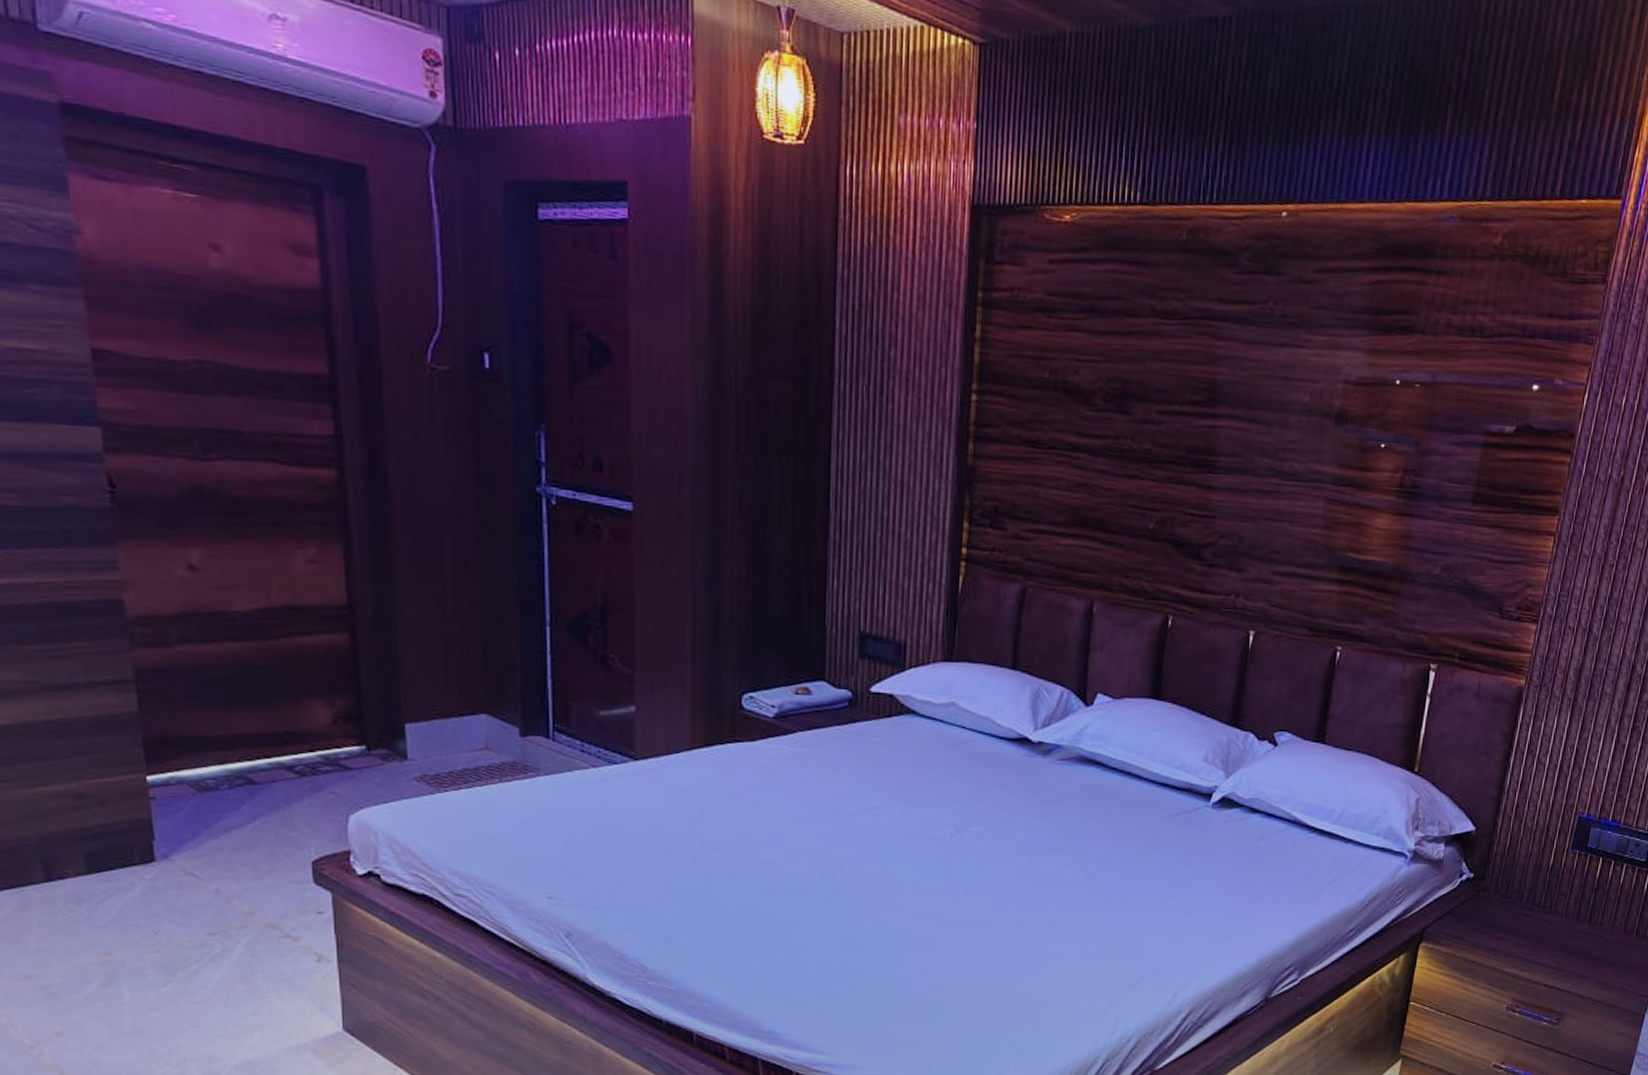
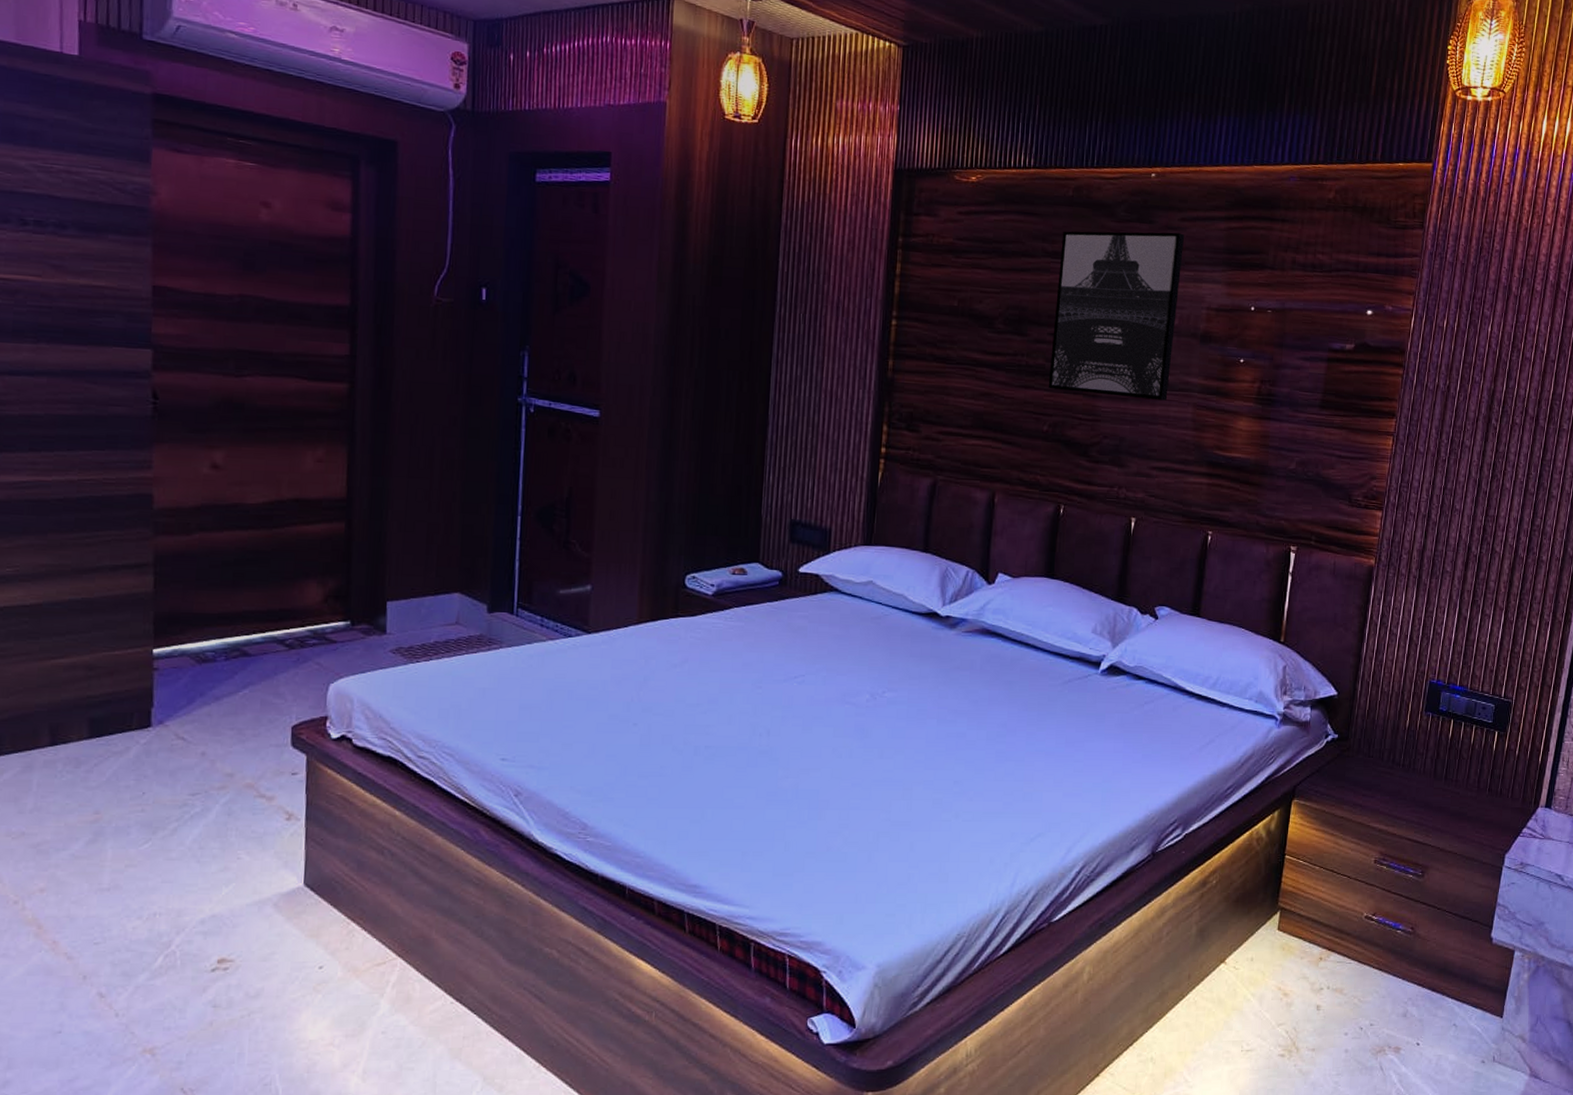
wall art: none [1155,284,1321,493] -> present [1048,231,1185,401]

